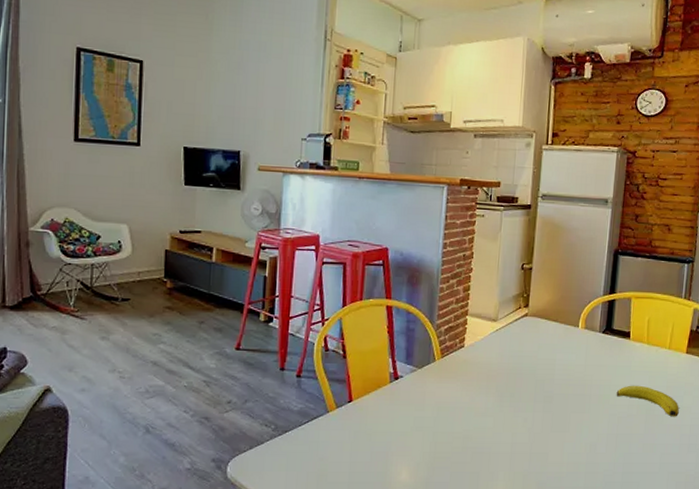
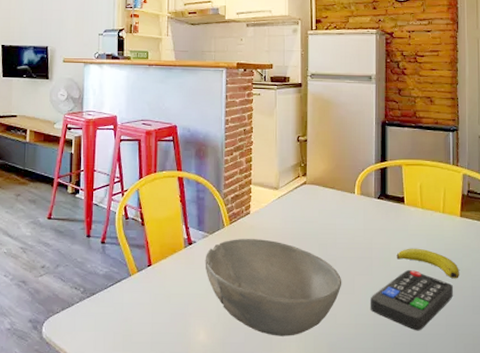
bowl: none [411,373,558,475] -> present [205,238,342,336]
remote control: none [585,407,671,469] -> present [371,269,453,331]

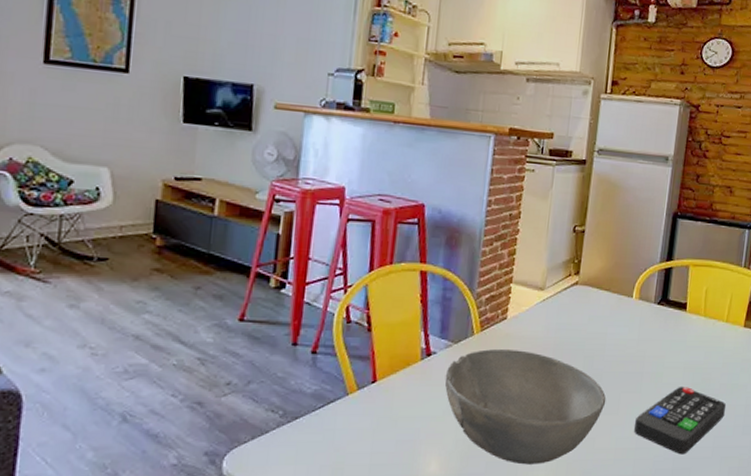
banana: present [396,248,459,279] -> none [669,362,735,396]

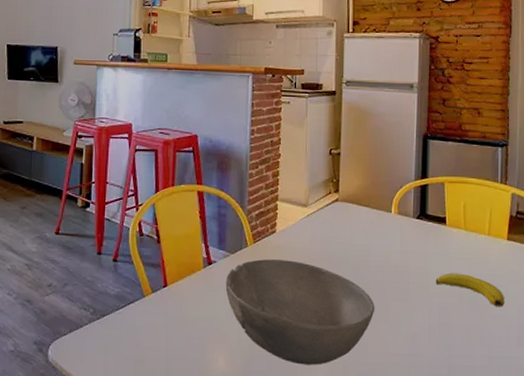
remote control: present [634,386,726,455] -> none [406,296,497,363]
banana: none [669,362,735,396] -> present [435,273,504,307]

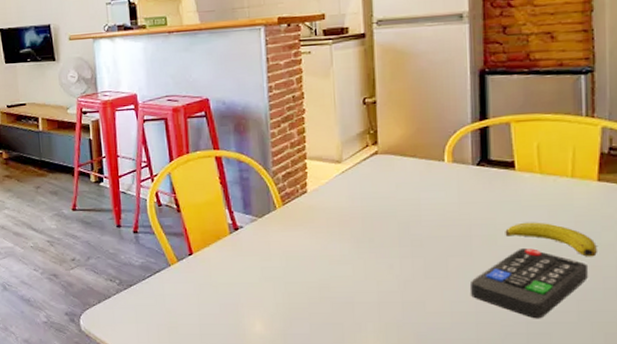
bowl: present [225,258,375,365] -> none [255,220,432,327]
remote control: none [406,296,497,363] -> present [471,247,588,319]

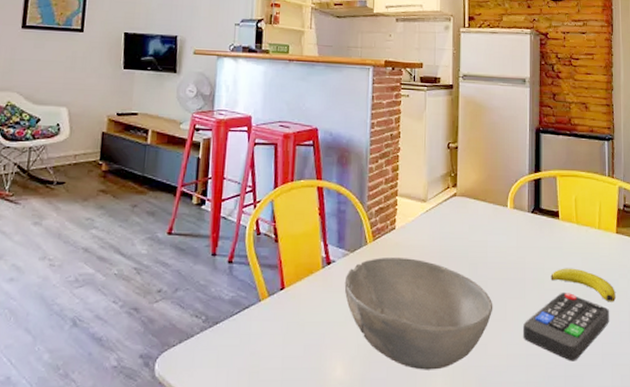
bowl: none [255,220,432,327] -> present [344,256,493,370]

